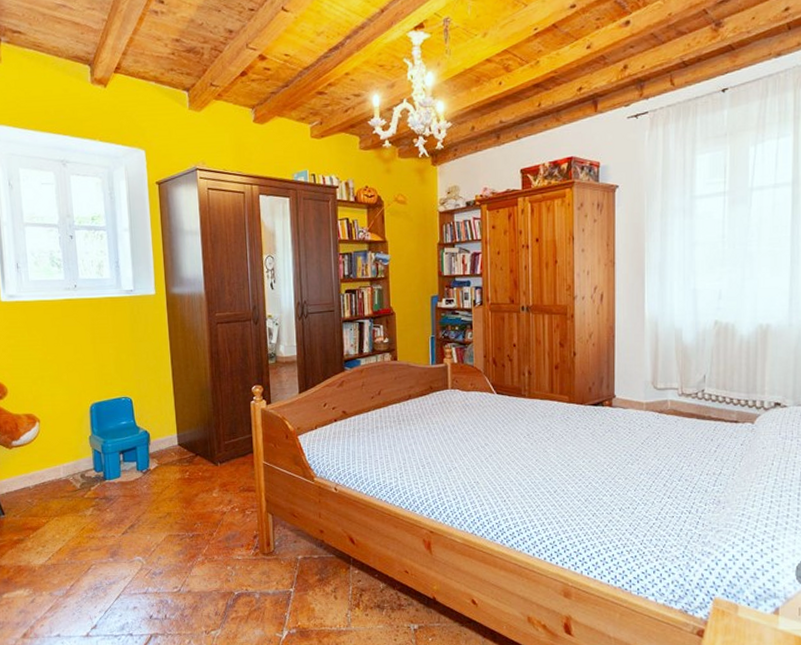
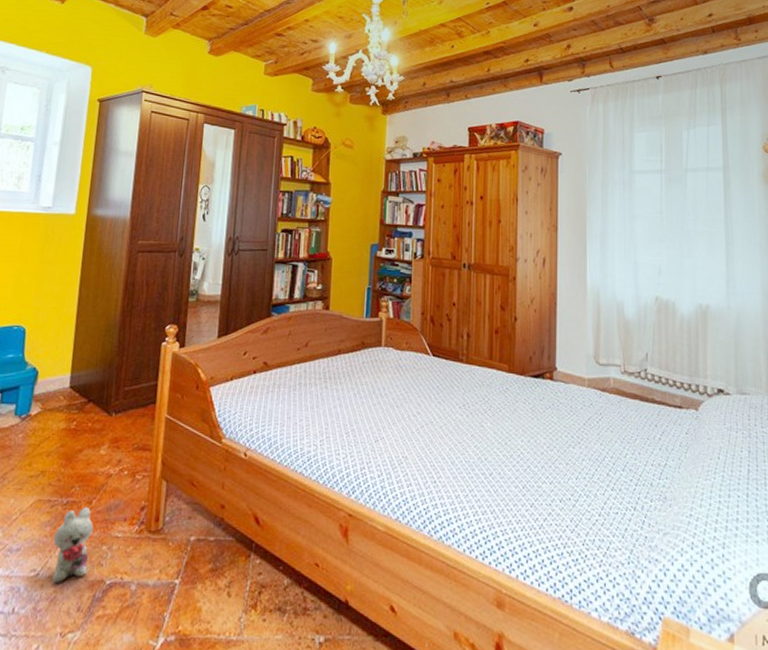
plush toy: none [187,538,218,597] -> present [53,507,94,585]

